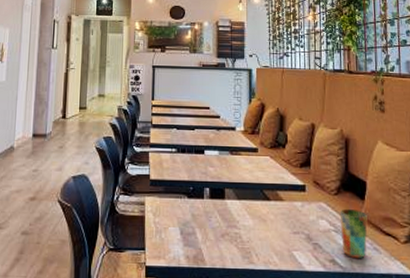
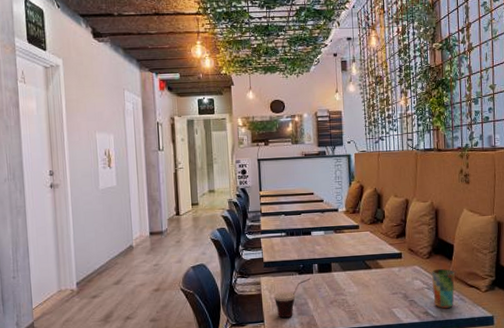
cup: none [158,203,201,248] -> present [273,278,311,318]

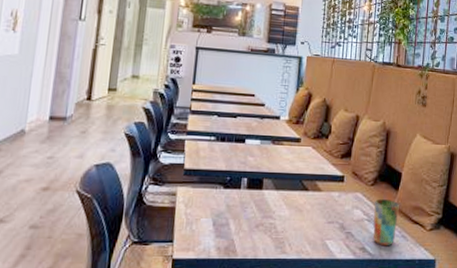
cup: present [273,278,311,318] -> none [189,194,238,239]

